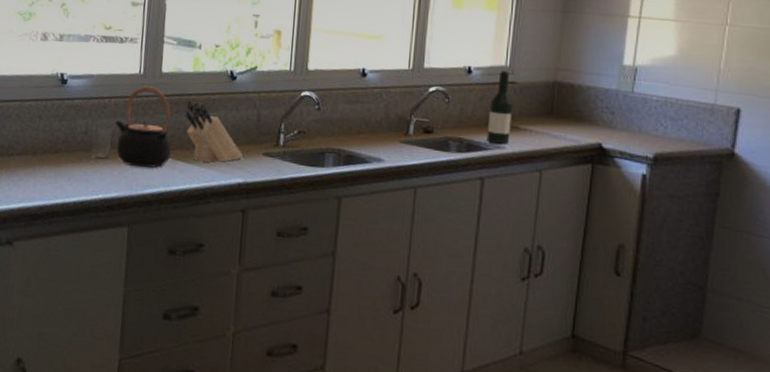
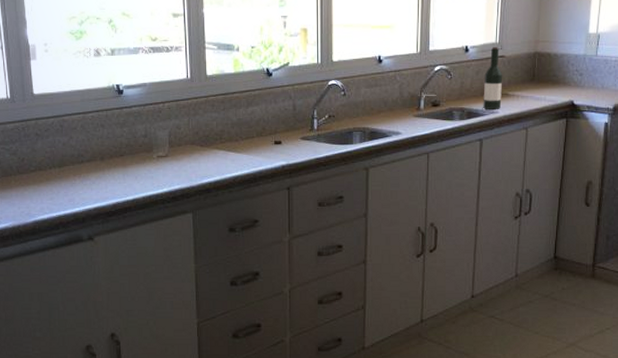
teapot: present [114,86,171,168] -> none [169,89,222,161]
knife block: present [185,100,244,162] -> none [230,98,285,150]

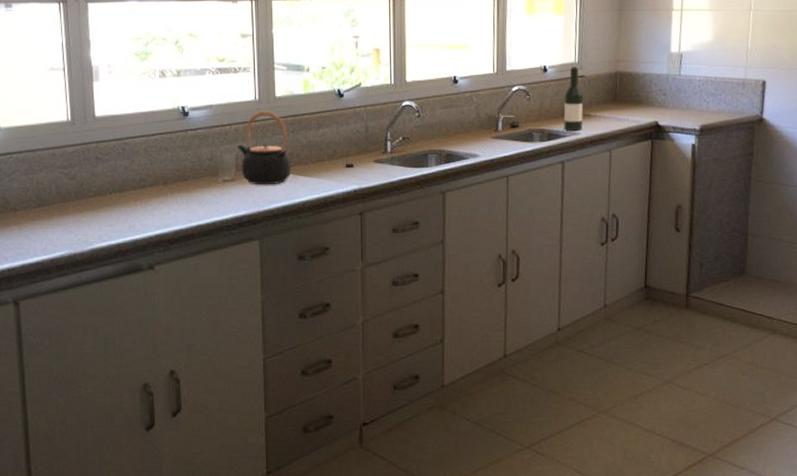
teapot: none [169,89,222,161] -> present [236,111,291,185]

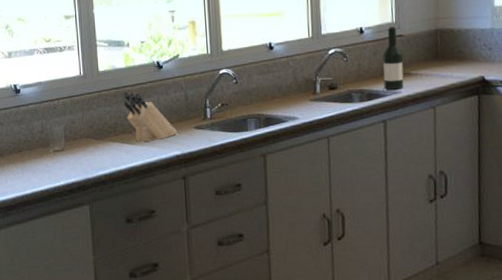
teapot: present [236,111,291,185] -> none [65,84,116,154]
knife block: none [300,119,357,174] -> present [123,91,178,142]

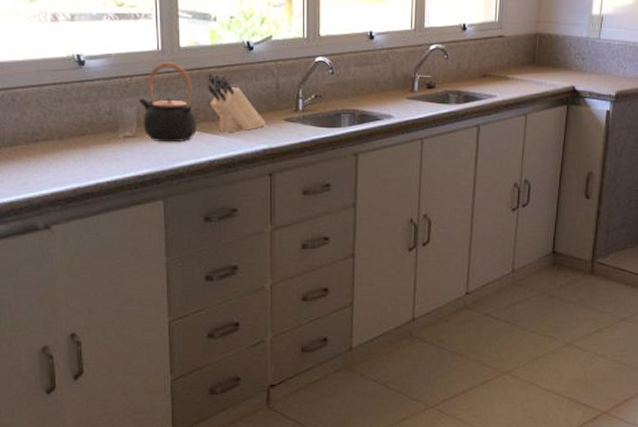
teapot: none [65,84,116,154] -> present [138,62,197,143]
wine bottle: present [382,26,404,90] -> none [481,25,502,93]

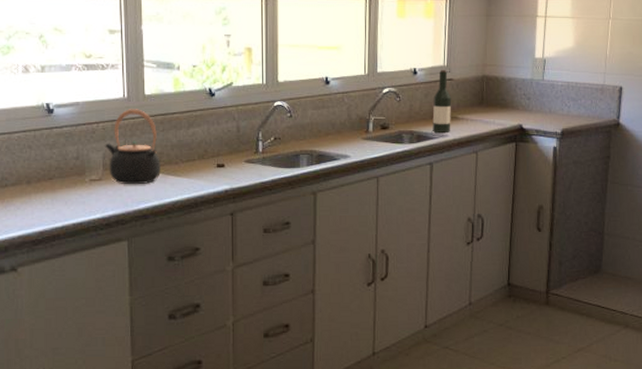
knife block: present [207,73,266,132] -> none [170,118,228,174]
wine bottle: none [481,25,502,93] -> present [432,69,452,132]

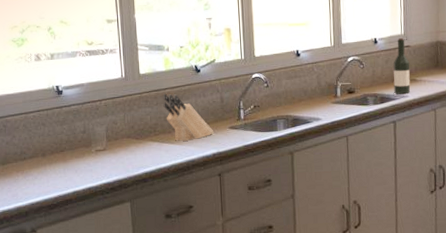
teapot: present [104,109,161,185] -> none [106,87,156,153]
knife block: none [170,118,228,174] -> present [163,93,214,141]

